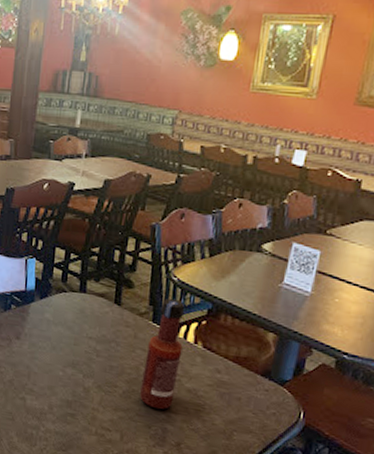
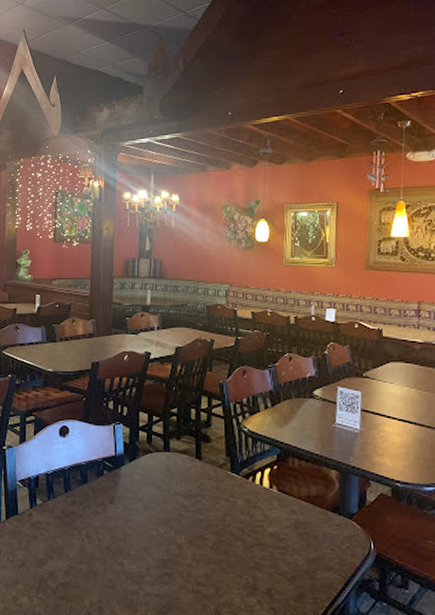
tabasco sauce: present [140,299,184,410] -> none [228,449,261,558]

